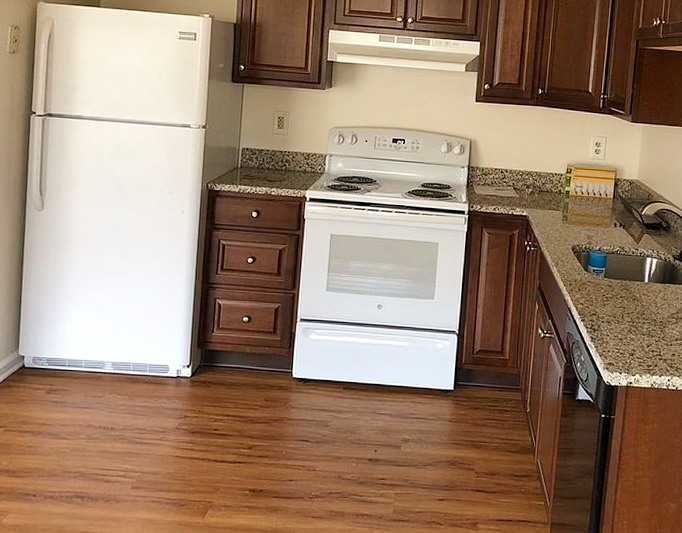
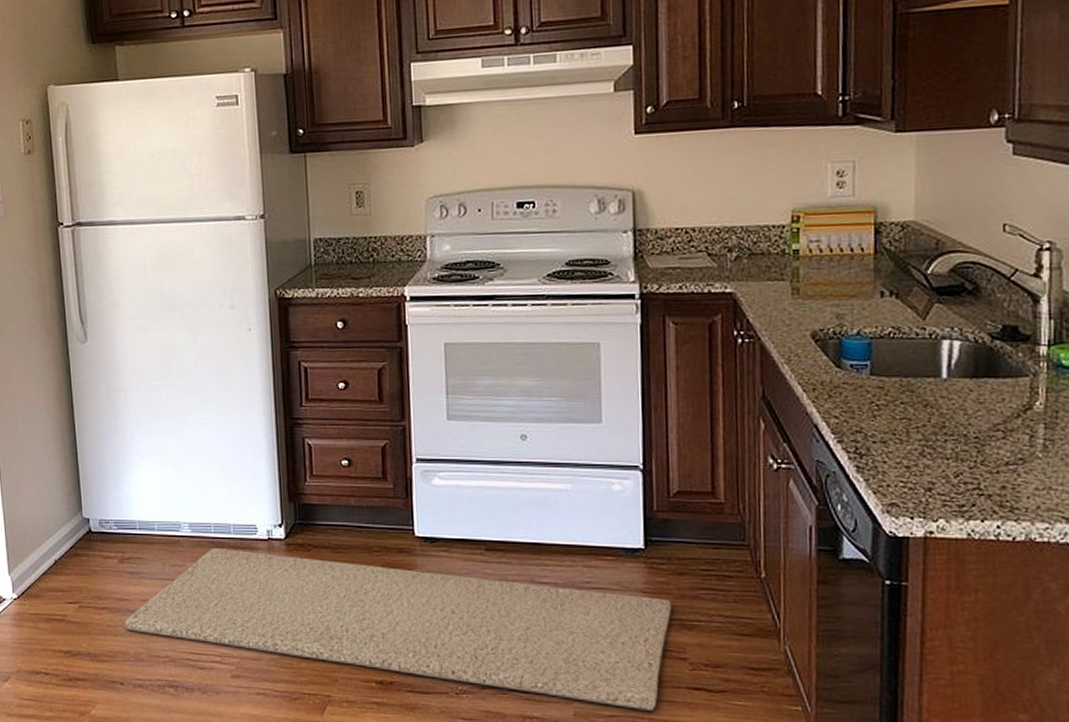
rug: none [44,382,468,507] -> present [125,547,672,711]

